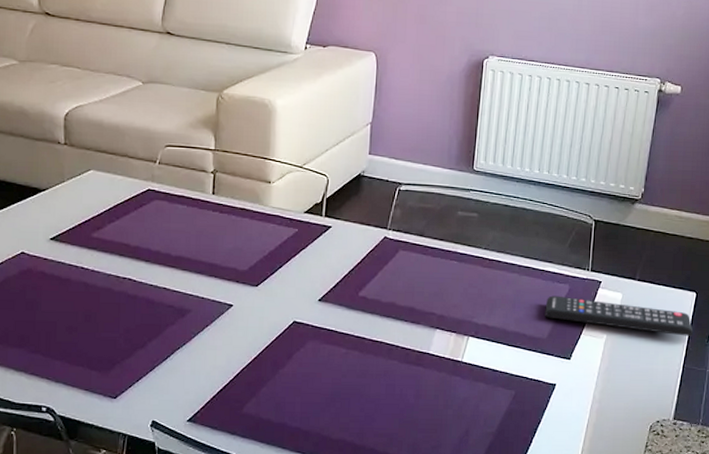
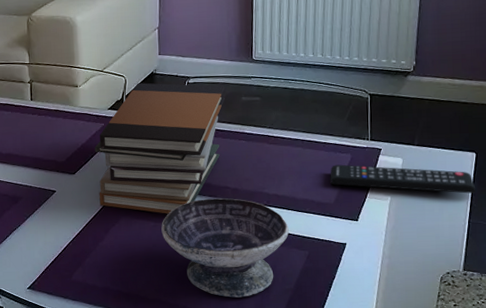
book stack: none [284,185,441,340] -> present [94,83,225,214]
bowl: none [353,325,496,441] -> present [161,198,289,298]

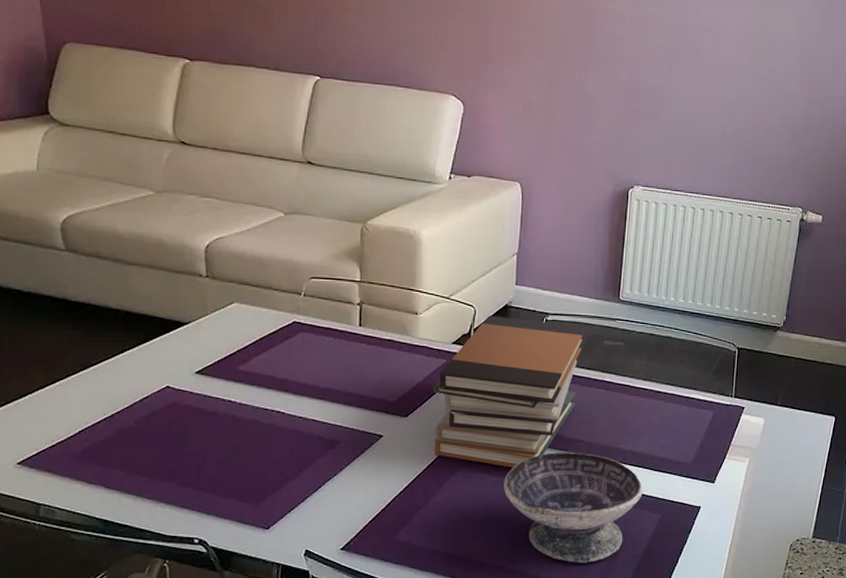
remote control: present [330,164,476,194] -> none [690,421,832,459]

